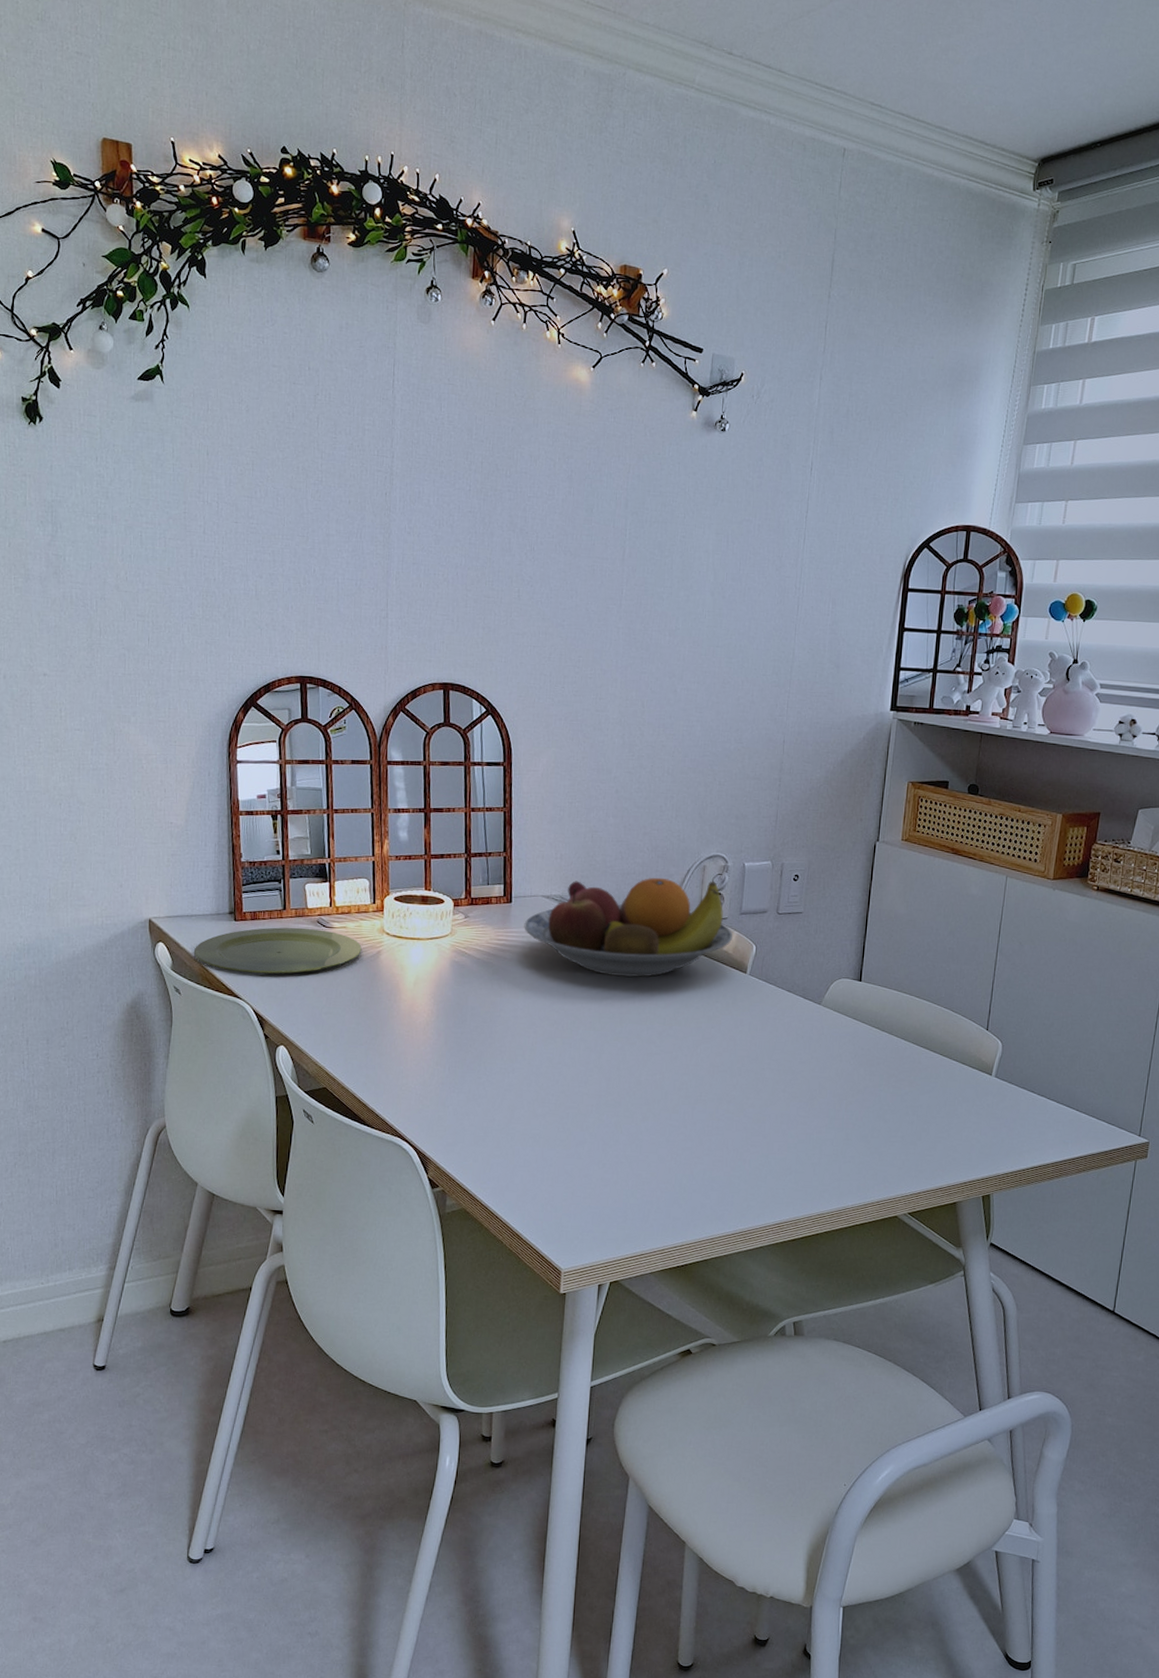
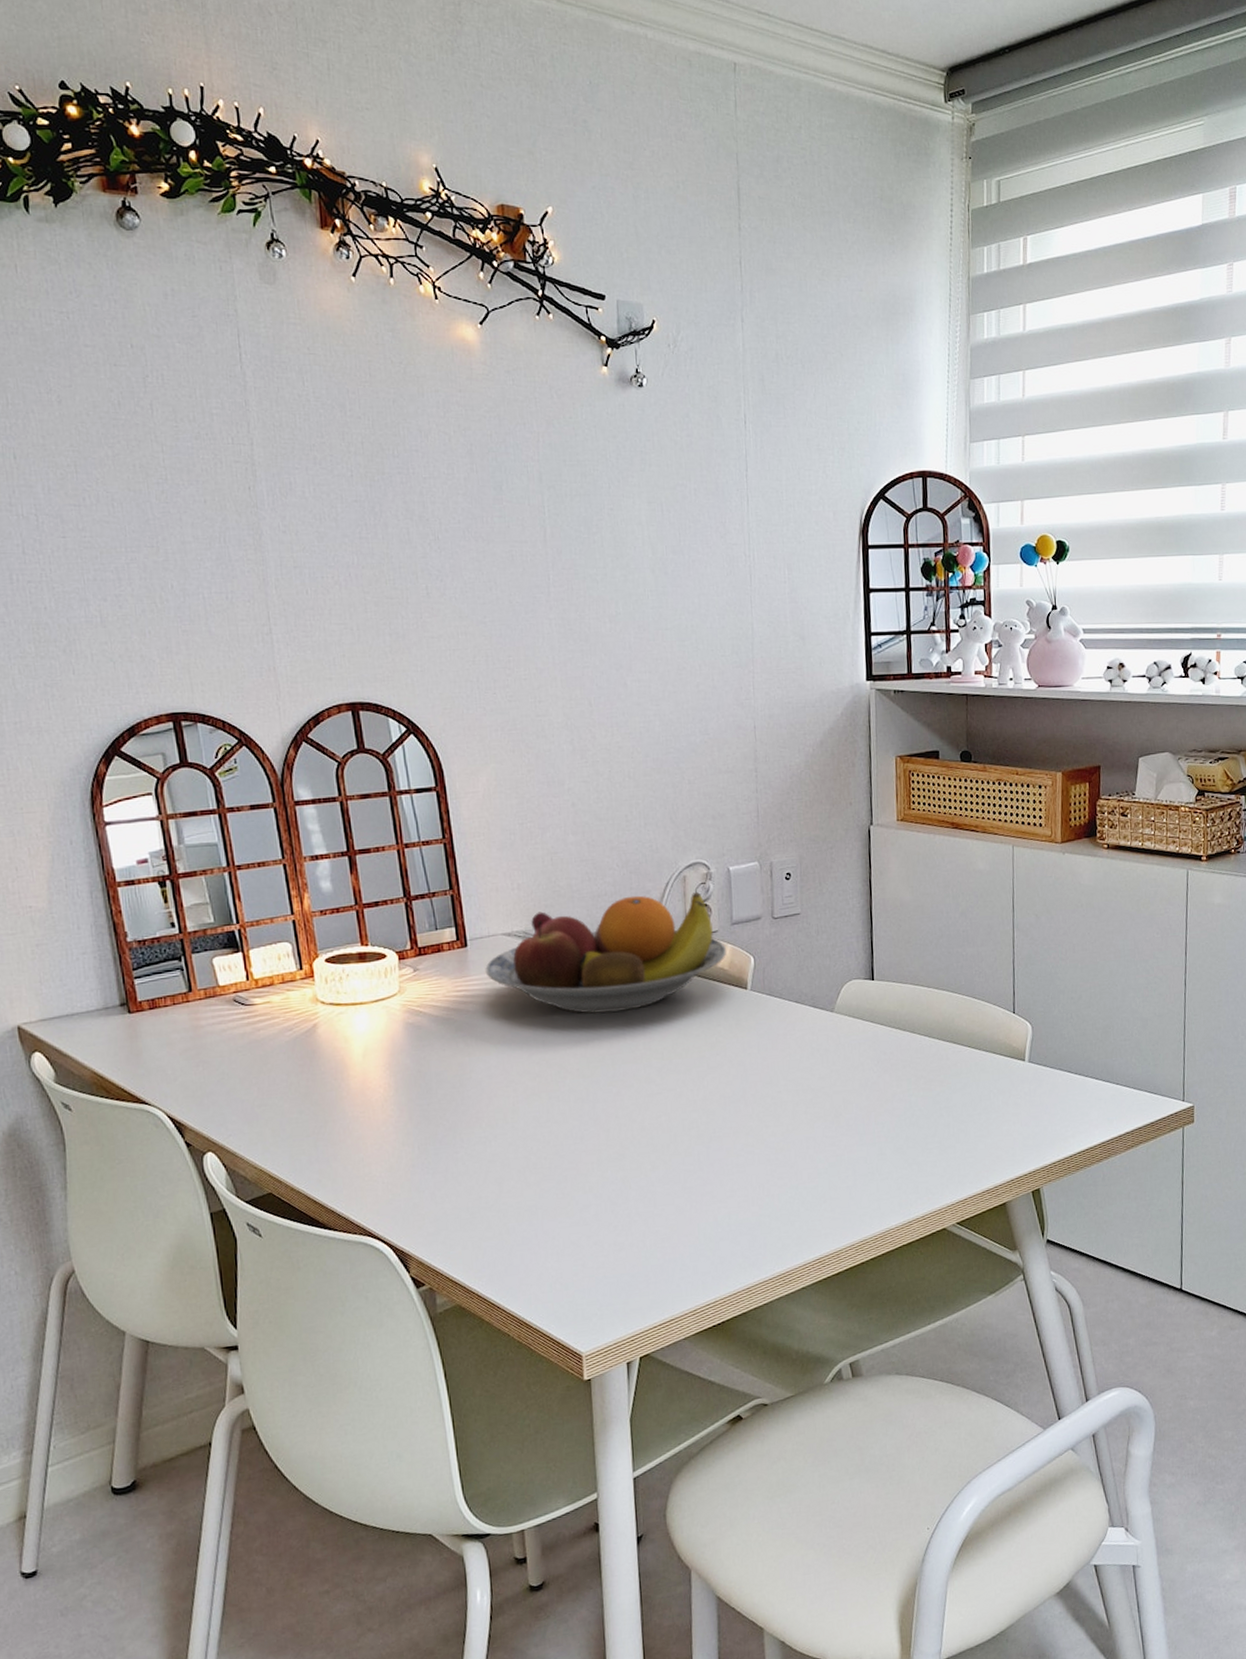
plate: present [193,927,362,974] -> none [81,1009,294,1074]

